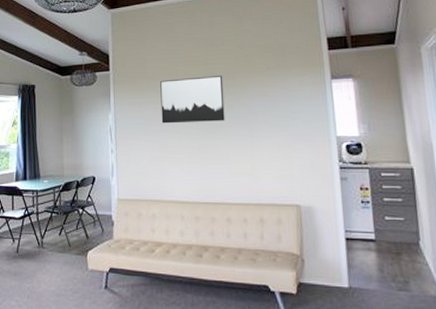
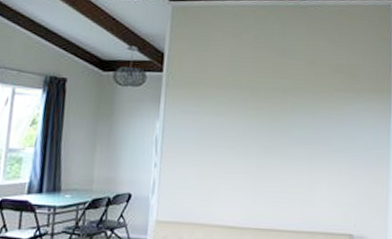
wall art: present [160,76,225,124] -> none [217,89,290,141]

